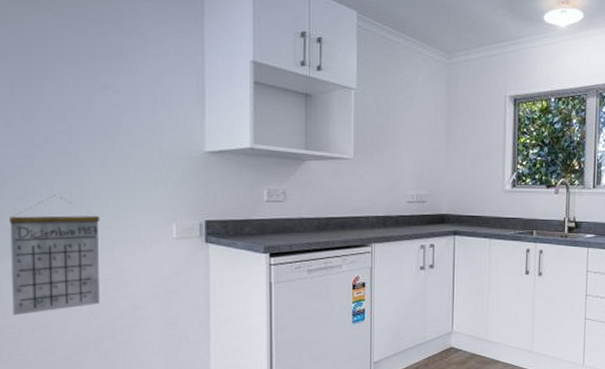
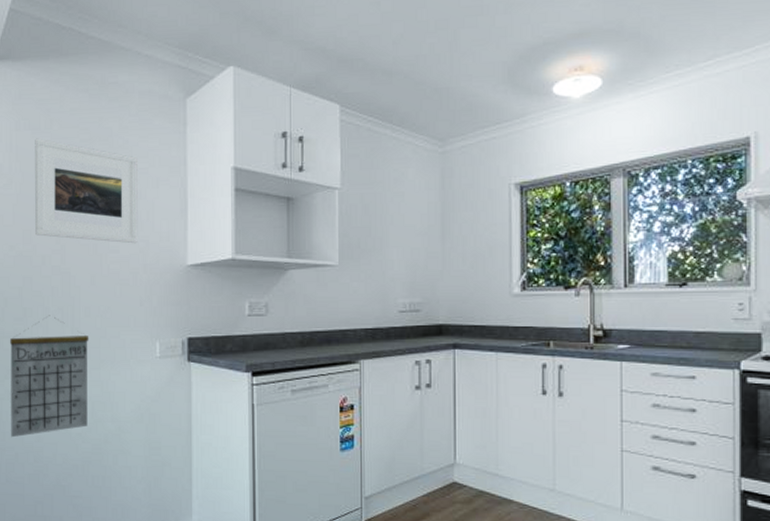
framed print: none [34,13,153,128] -> present [35,138,138,244]

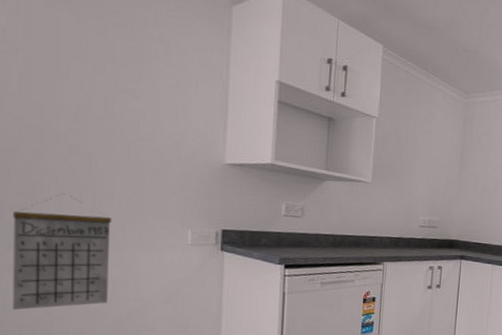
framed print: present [35,138,138,244] -> none [48,9,175,136]

